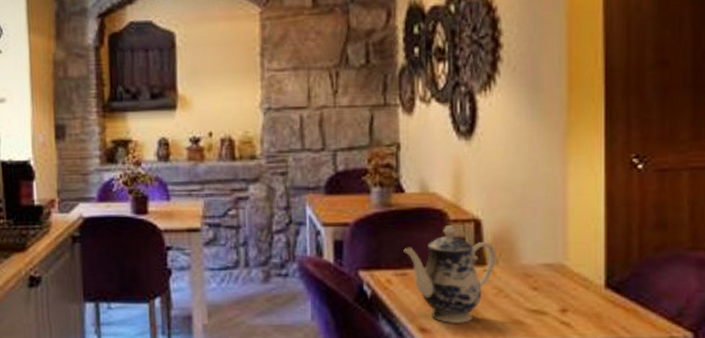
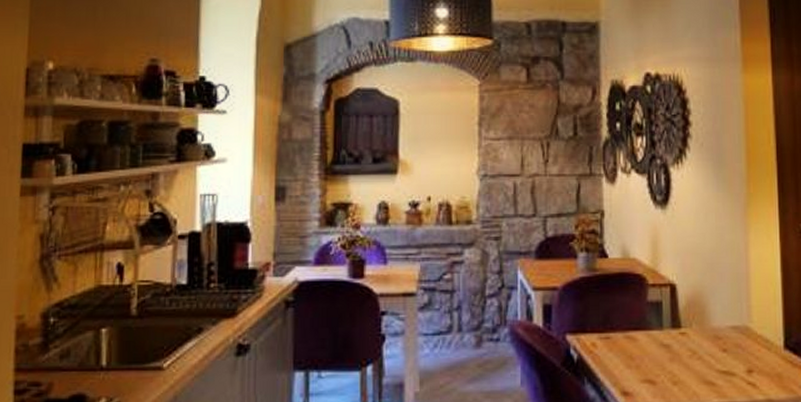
teapot: present [403,226,496,323] -> none [607,290,690,386]

